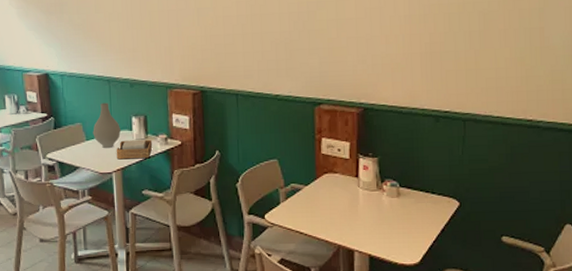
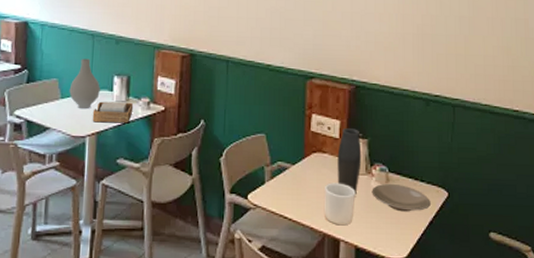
mug: none [336,199,368,238] -> present [323,182,356,226]
vase: none [348,149,373,209] -> present [337,128,362,195]
saucer: none [383,197,442,222] -> present [372,183,431,212]

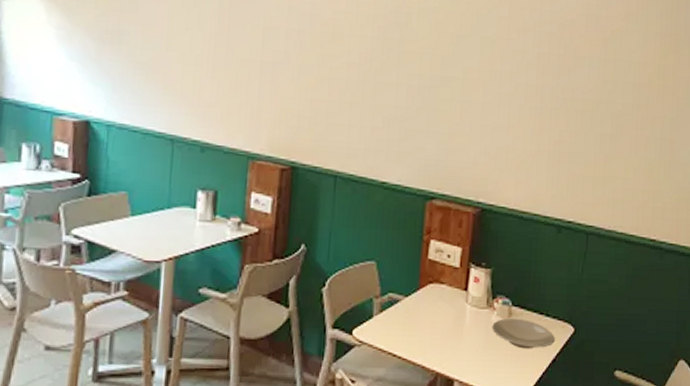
vase: present [69,58,100,110] -> none [141,168,180,230]
napkin holder: present [92,101,134,124] -> none [169,220,221,247]
mug: present [323,182,356,226] -> none [437,317,474,364]
vase: present [337,128,362,195] -> none [454,256,484,330]

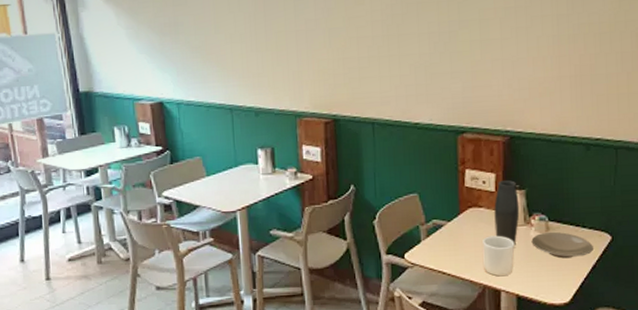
mug: none [437,317,474,364] -> present [482,235,515,277]
vase: none [454,256,484,330] -> present [494,180,520,246]

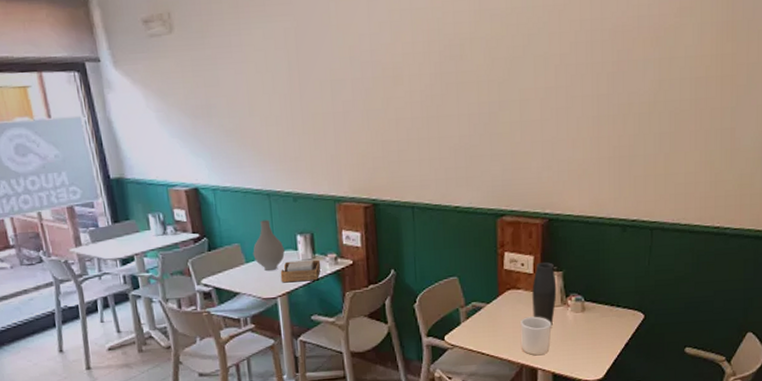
vase: none [214,134,245,185] -> present [253,220,285,272]
napkin holder: none [240,174,281,197] -> present [280,259,321,283]
saucer: present [531,231,593,259] -> none [567,311,627,337]

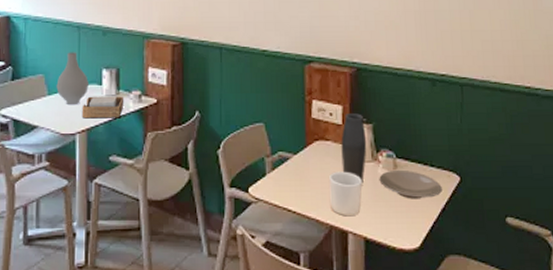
saucer: none [567,311,627,337] -> present [379,169,442,199]

